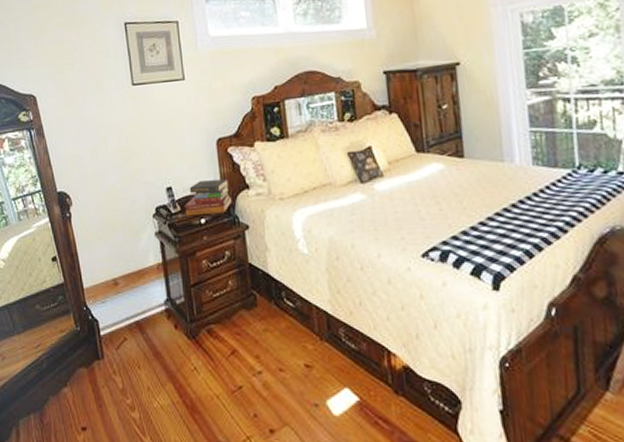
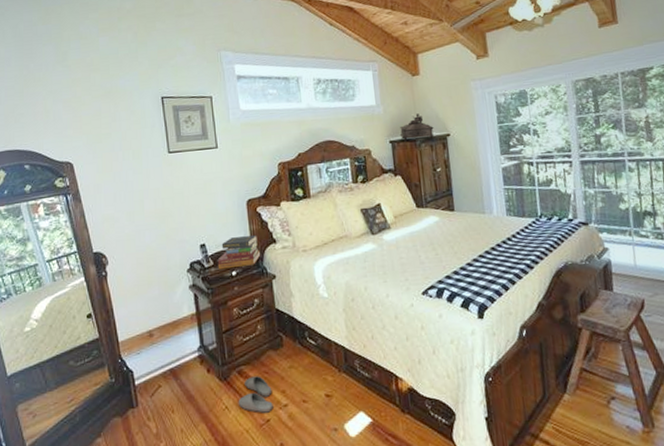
slippers: none [207,337,246,379] -> present [238,376,273,413]
decorative box: none [396,38,439,72] -> present [400,113,434,142]

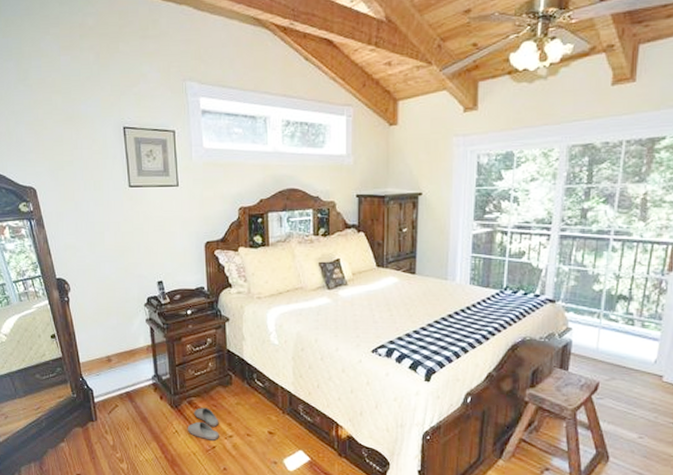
books: present [217,235,261,270] -> none [173,278,216,307]
decorative box: present [400,113,434,142] -> none [368,168,406,198]

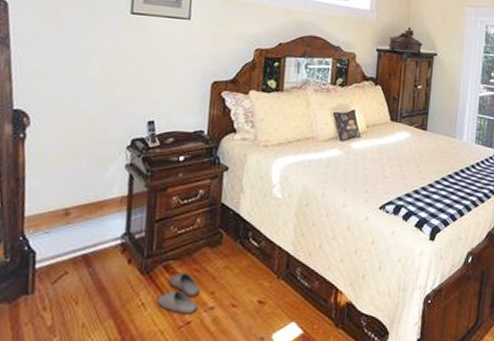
decorative box: none [368,168,406,198] -> present [388,27,423,57]

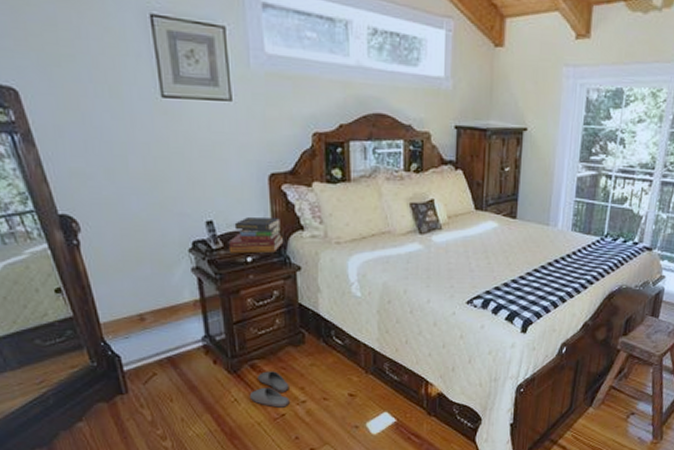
books: none [164,119,217,153] -> present [228,217,284,254]
decorative box: present [388,27,423,57] -> none [468,97,510,133]

